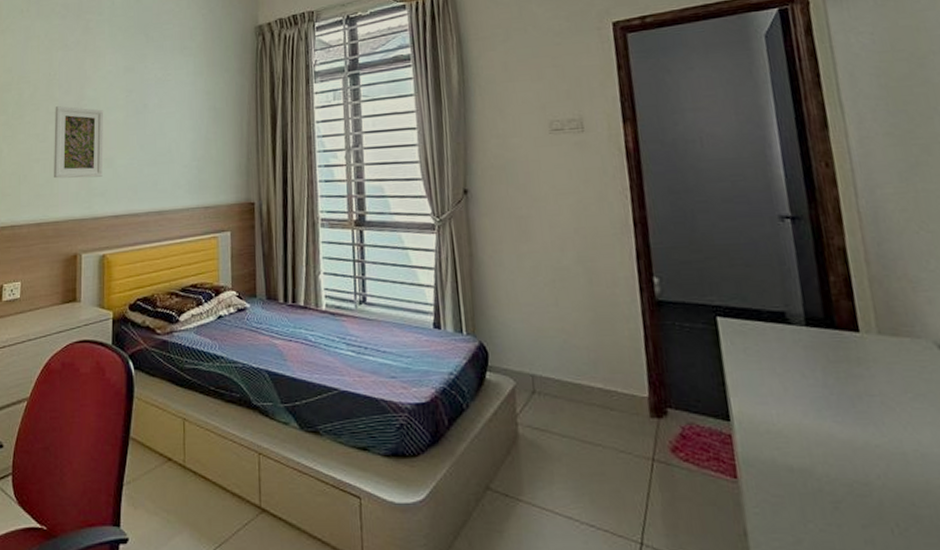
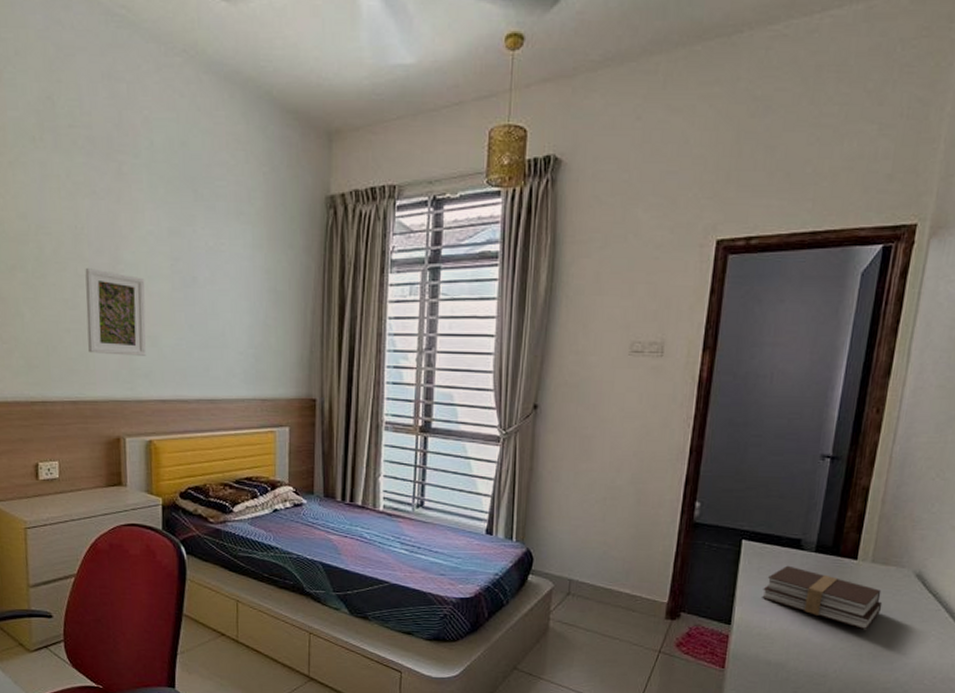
book: none [756,344,911,420] -> present [762,565,883,630]

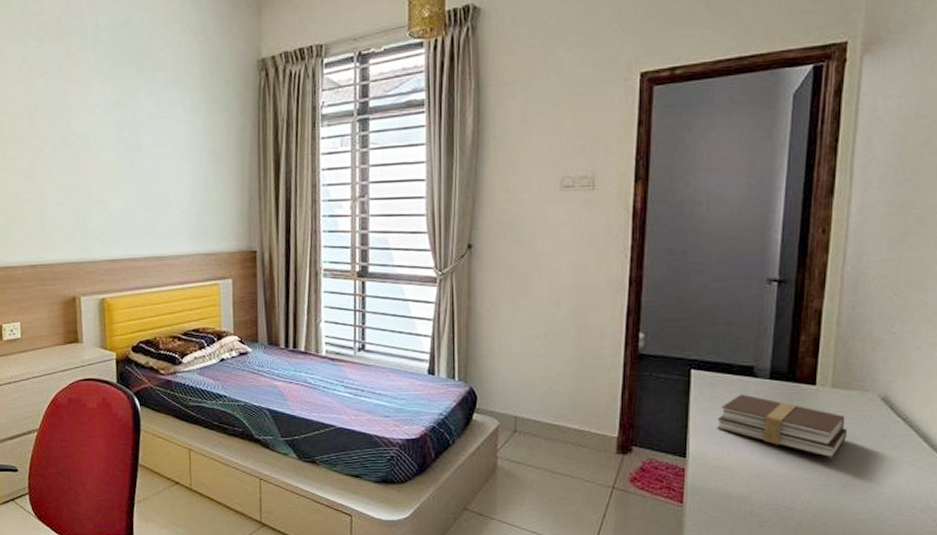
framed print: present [85,268,146,356] -> none [40,142,97,220]

